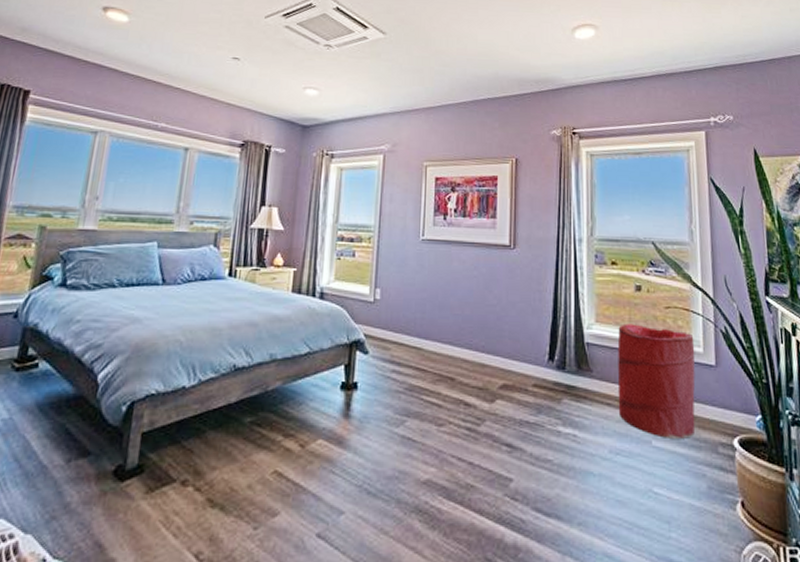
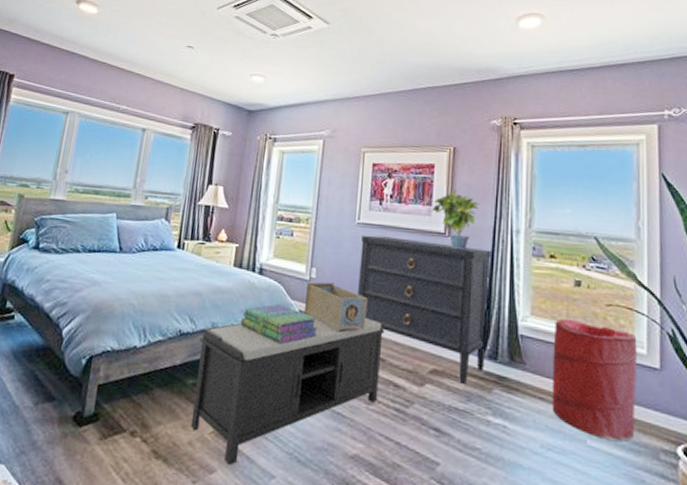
bench: none [249,337,453,505] -> present [190,314,385,465]
stack of books: none [300,329,384,370] -> present [240,304,318,344]
decorative box: none [368,302,435,354] -> present [303,282,368,333]
dresser: none [425,251,557,396] -> present [358,235,492,384]
potted plant: none [496,200,542,261] -> present [431,188,479,249]

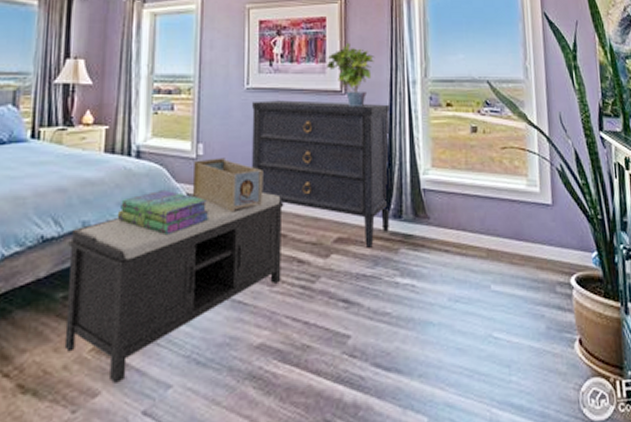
laundry hamper: present [552,318,638,442] -> none [454,166,533,282]

